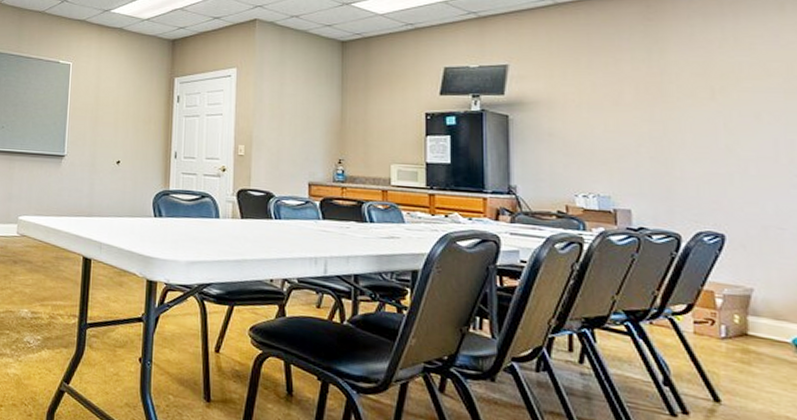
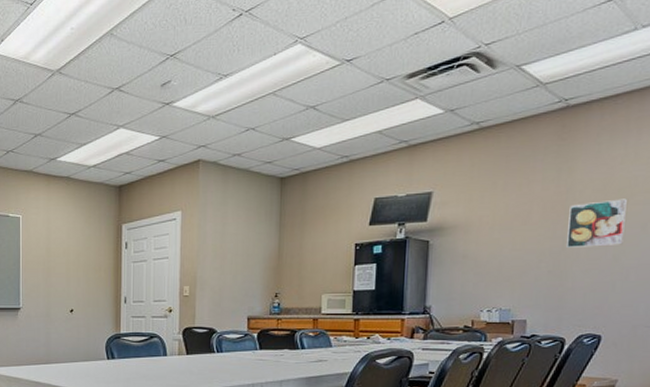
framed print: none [666,84,735,135] -> present [566,198,628,249]

